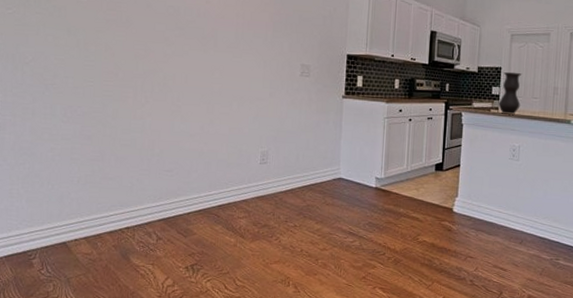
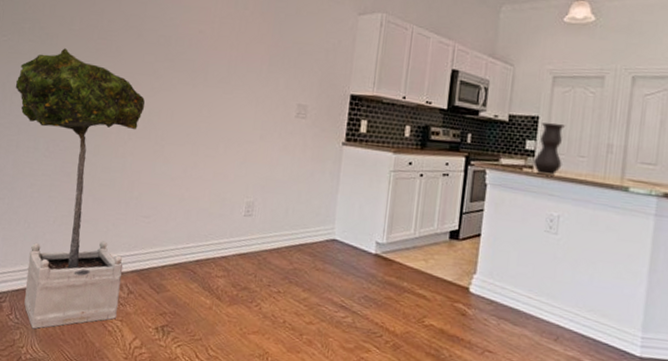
potted tree: none [25,19,160,280] -> present [15,48,145,329]

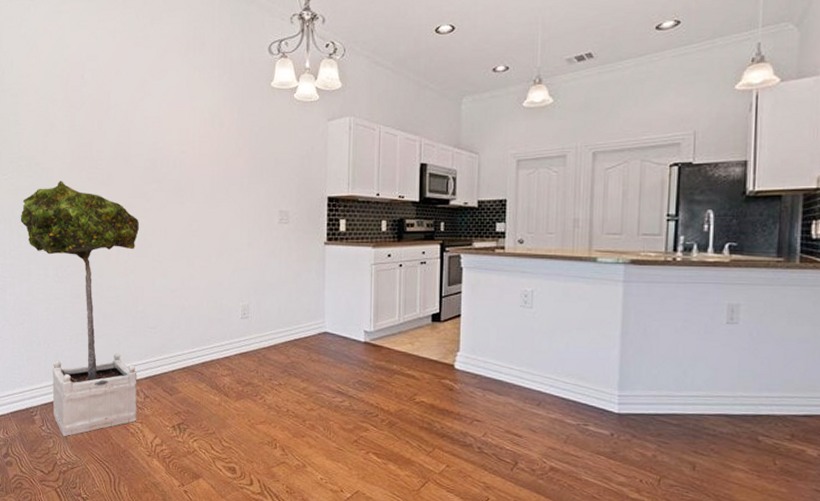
vase: present [533,122,566,176] -> none [505,204,533,254]

